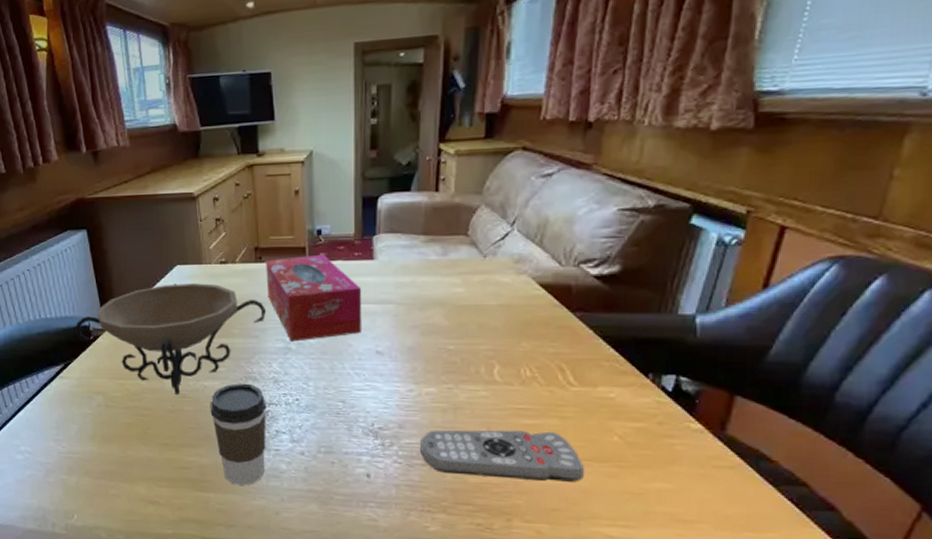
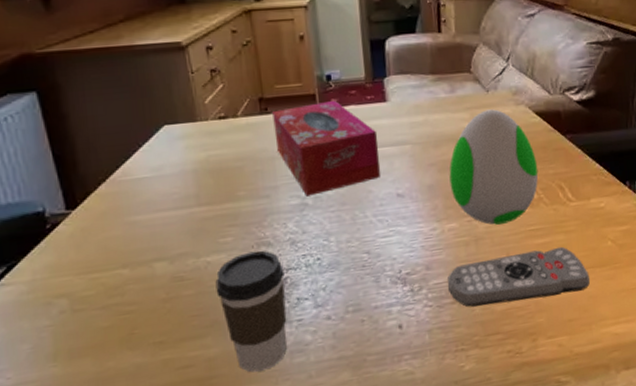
decorative bowl: present [75,283,266,396] -> none [22,143,276,280]
decorative egg: none [432,276,535,397] -> present [449,109,539,225]

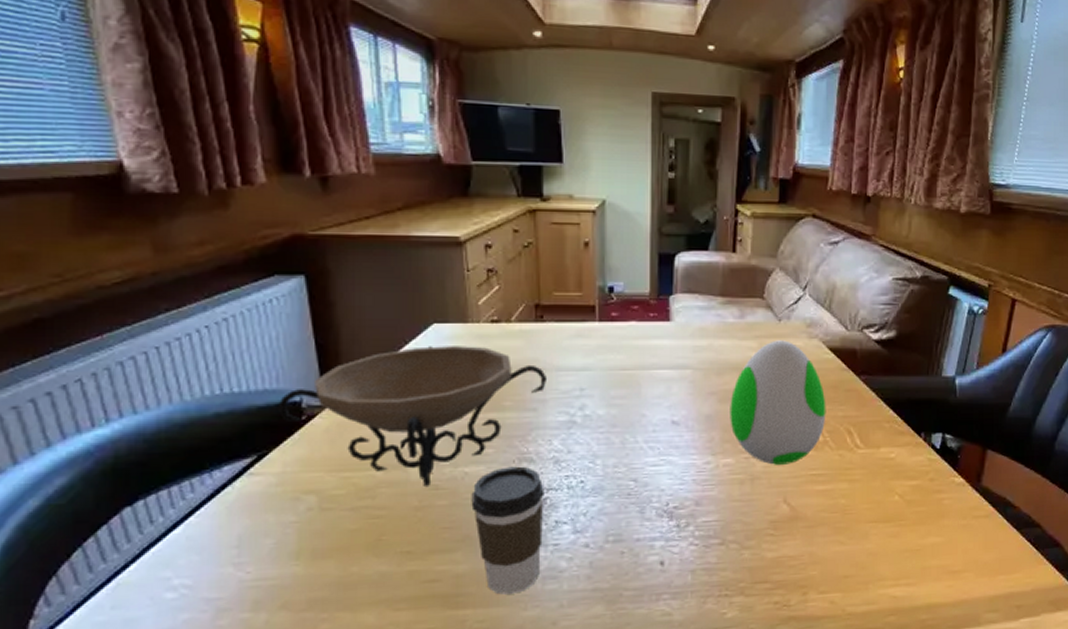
decorative bowl: none [22,143,276,280] -> present [278,346,546,488]
tissue box: present [272,100,380,196] -> none [548,314,657,414]
remote control: present [447,246,590,307] -> none [716,496,871,551]

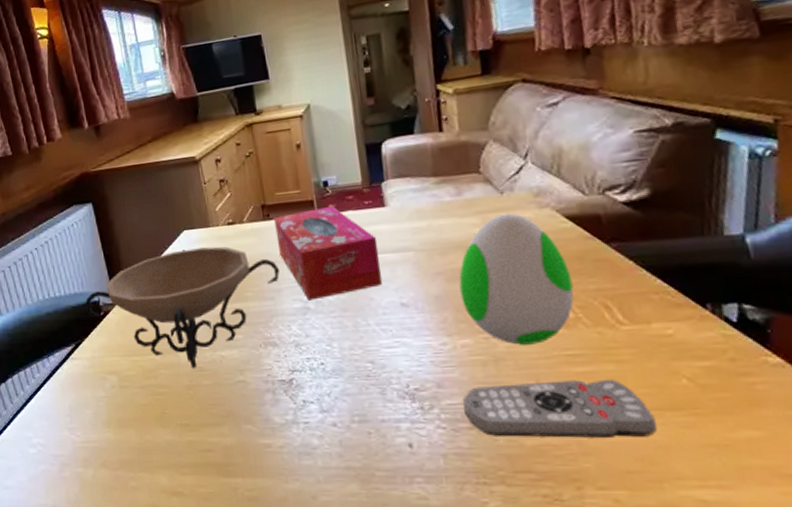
coffee cup: present [471,466,544,595] -> none [229,350,295,467]
tissue box: none [548,314,657,414] -> present [274,205,382,301]
remote control: none [716,496,871,551] -> present [463,378,657,438]

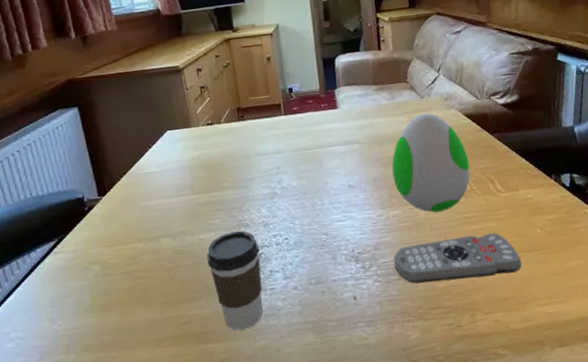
decorative bowl: present [84,246,280,369] -> none [68,144,252,253]
coffee cup: none [229,350,295,467] -> present [206,230,263,331]
tissue box: present [274,205,382,301] -> none [247,108,334,187]

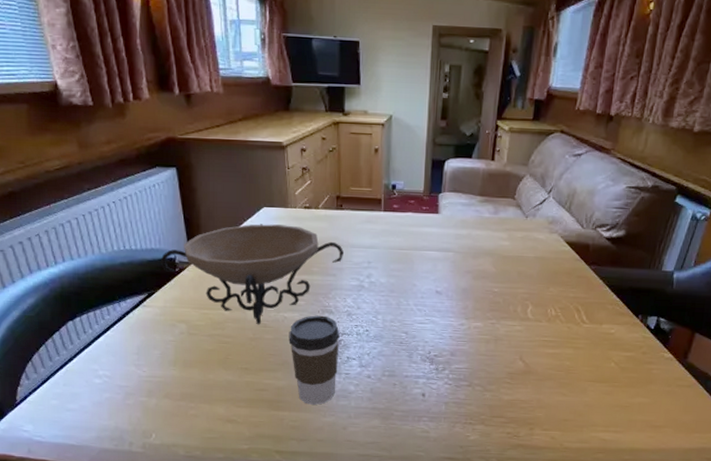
decorative bowl: none [68,144,252,253] -> present [160,224,343,325]
decorative egg: present [391,113,470,213] -> none [481,233,560,331]
remote control: present [394,232,522,284] -> none [466,357,589,398]

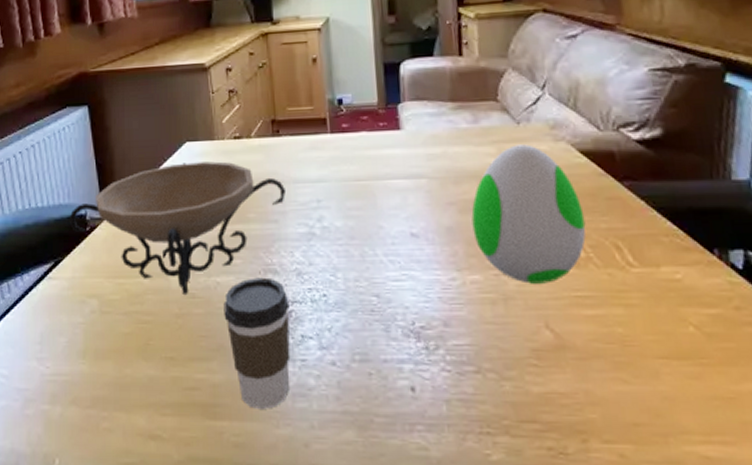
decorative egg: none [481,233,560,331] -> present [471,144,586,284]

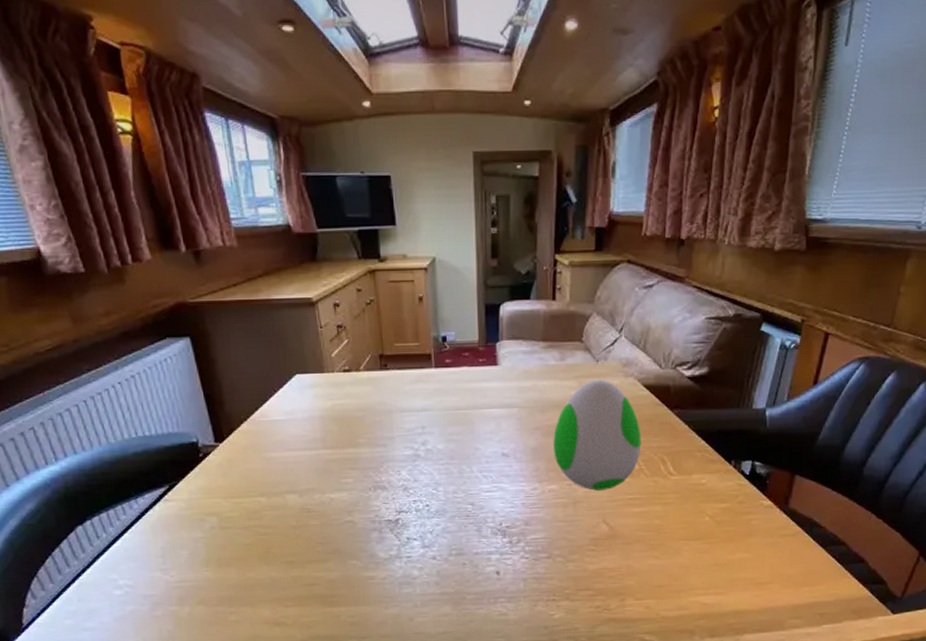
decorative bowl: present [69,161,285,296] -> none [180,392,393,511]
coffee cup: present [223,277,291,409] -> none [337,493,398,596]

